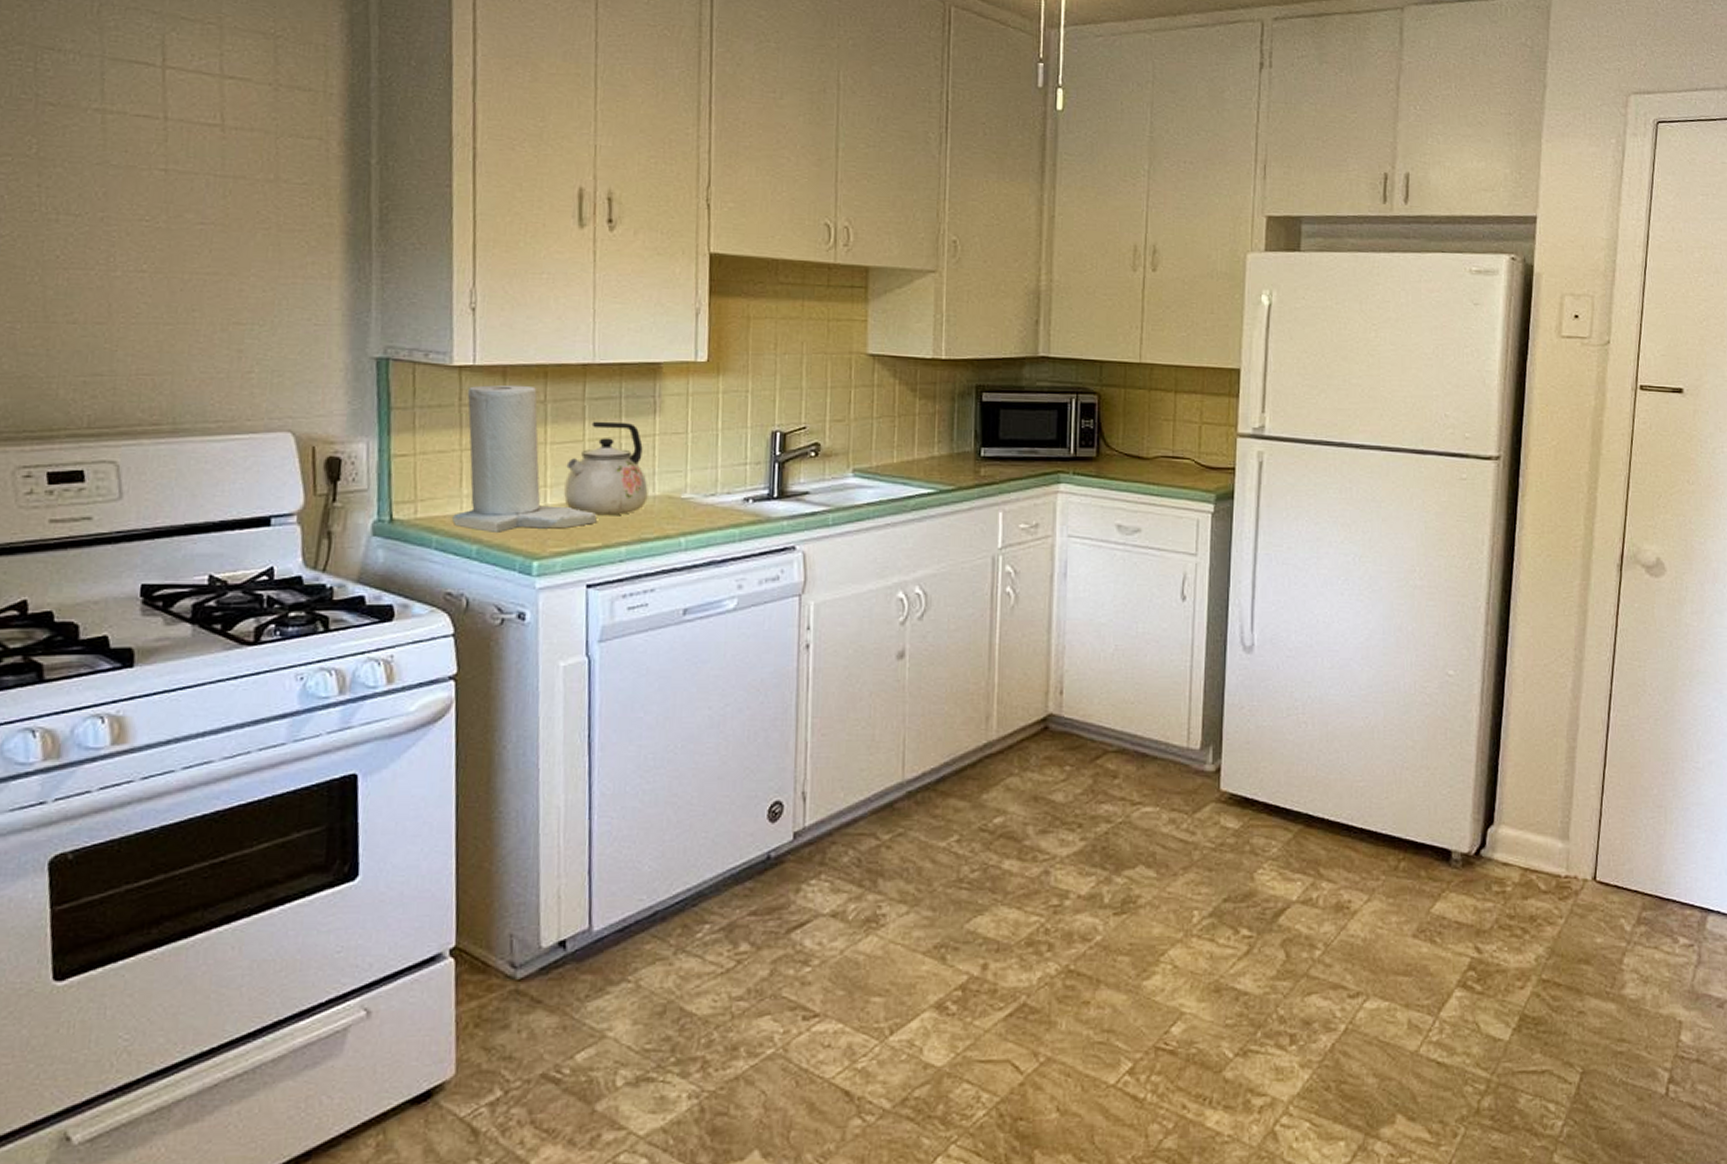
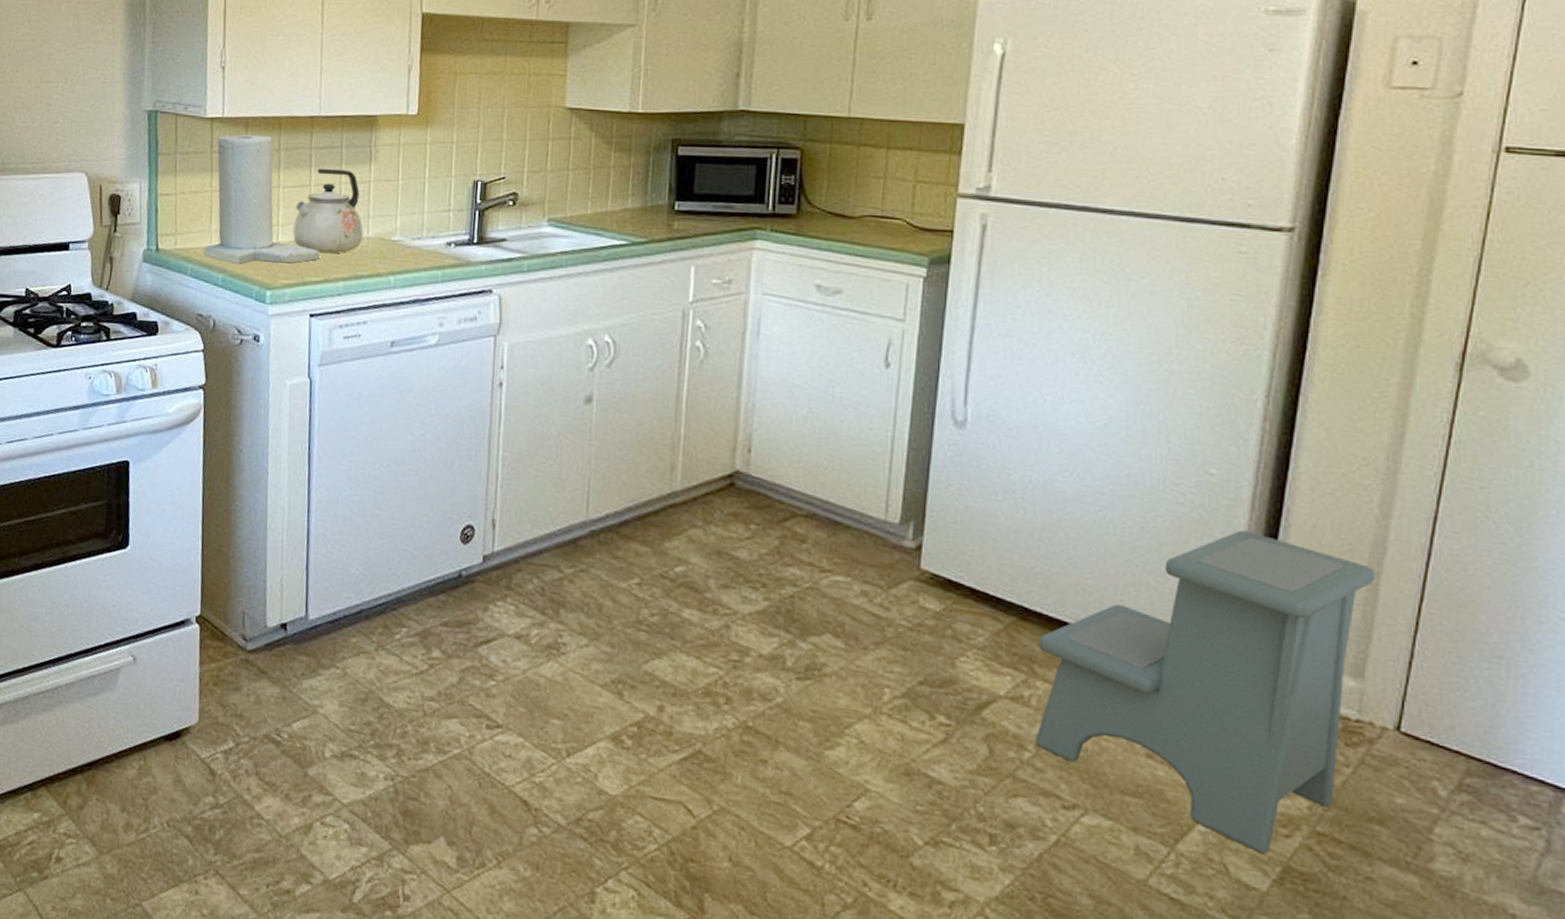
step stool: none [1322,722,1572,1008] -> present [1035,530,1376,854]

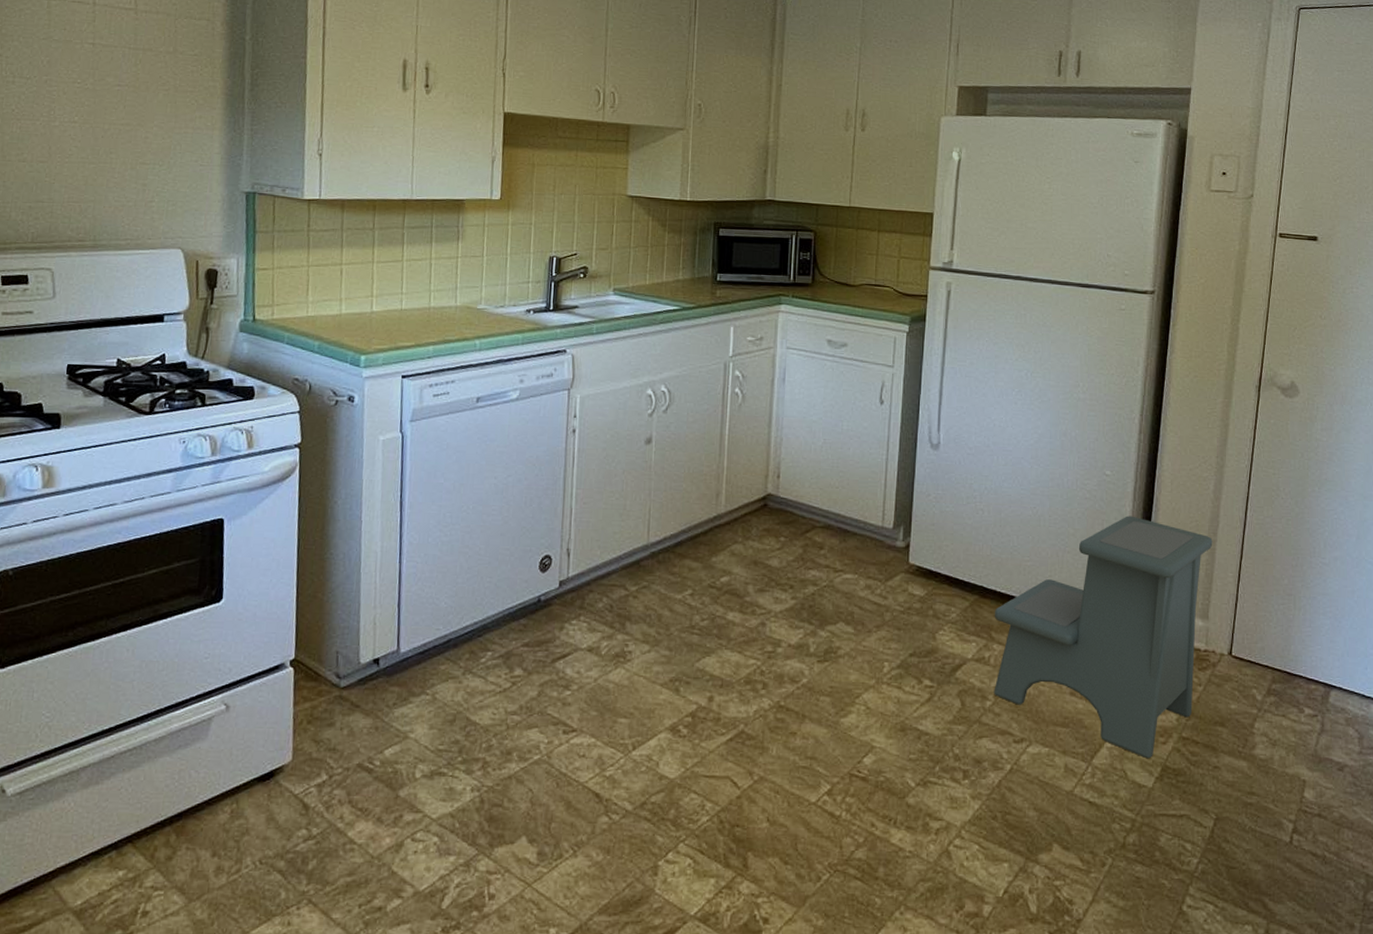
paper towel: present [204,134,320,265] -> none [300,215,411,333]
kettle: present [292,168,364,254] -> none [385,245,452,321]

